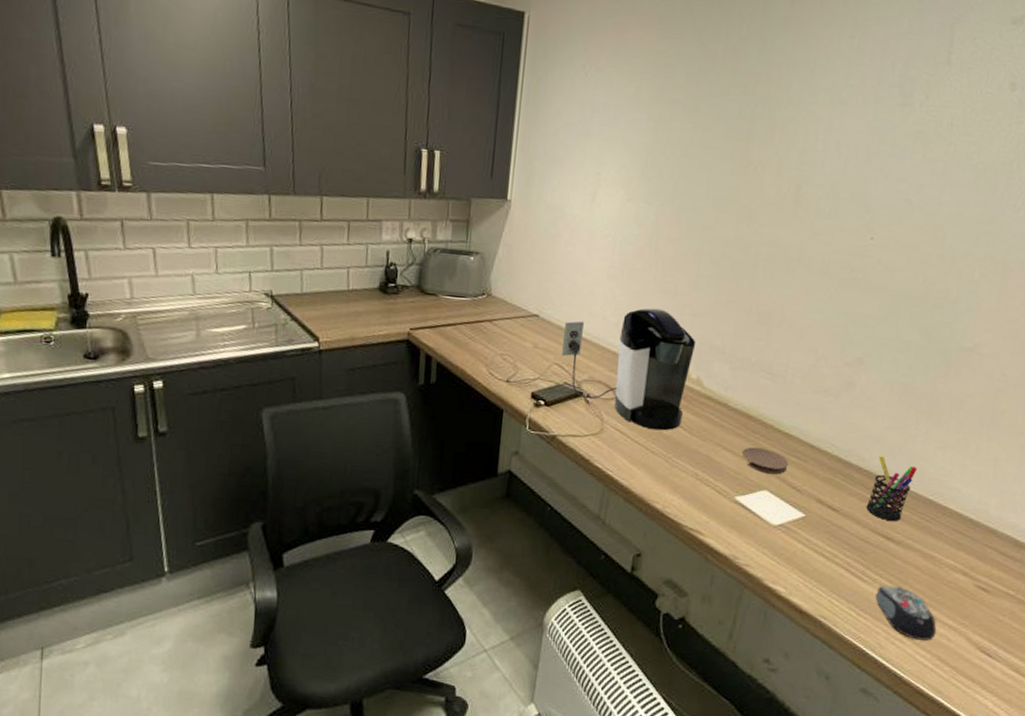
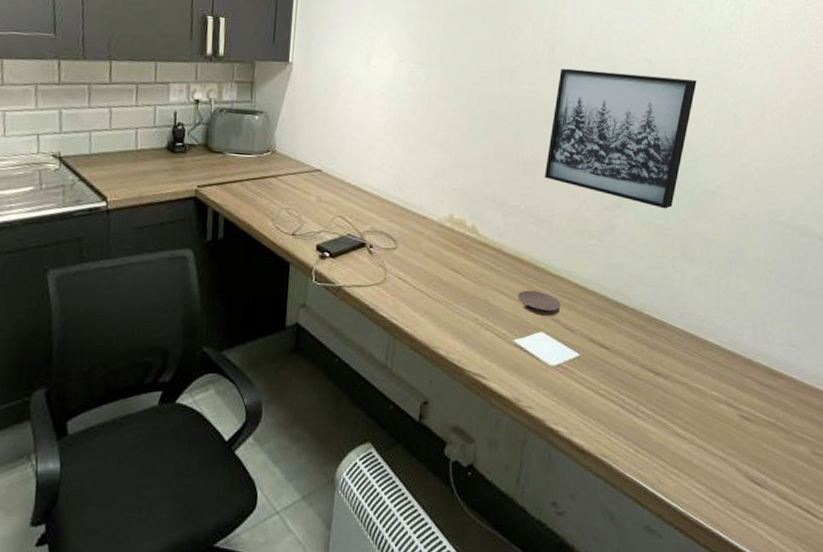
coffee maker: present [561,307,696,431] -> none [343,160,470,278]
wall art: none [779,209,964,367] -> present [544,68,697,209]
pen holder: present [866,456,917,522] -> none [635,294,677,357]
computer mouse: present [875,584,937,641] -> none [650,419,709,473]

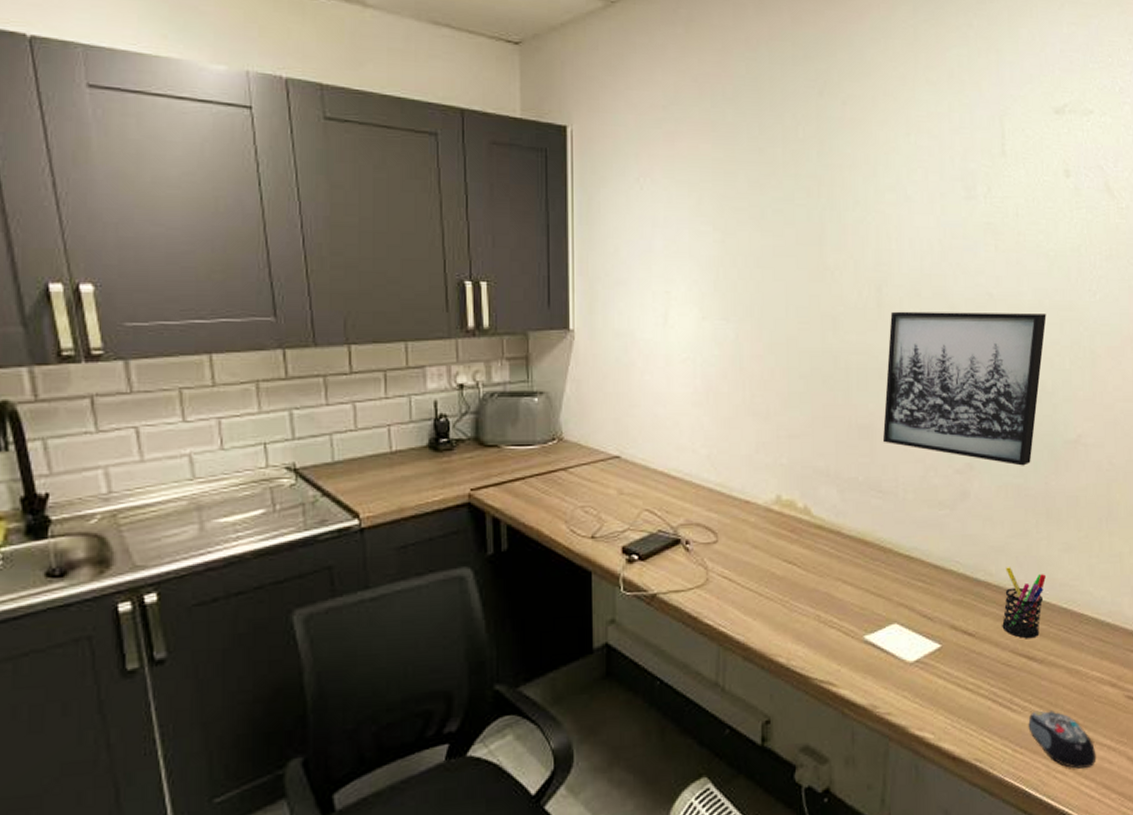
coaster: present [517,290,561,316] -> none [863,576,915,605]
pen holder: none [635,294,677,357] -> present [1002,567,1046,639]
computer mouse: none [650,419,709,473] -> present [1028,710,1097,769]

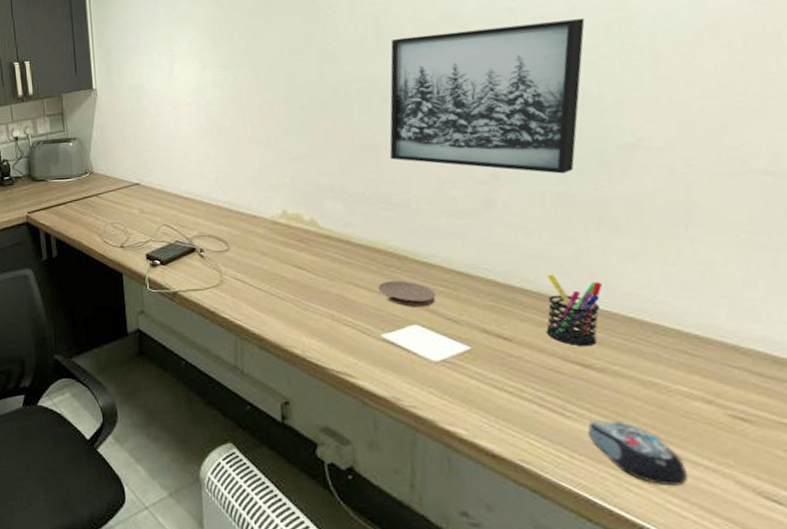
coaster: none [863,576,915,605] -> present [377,281,436,307]

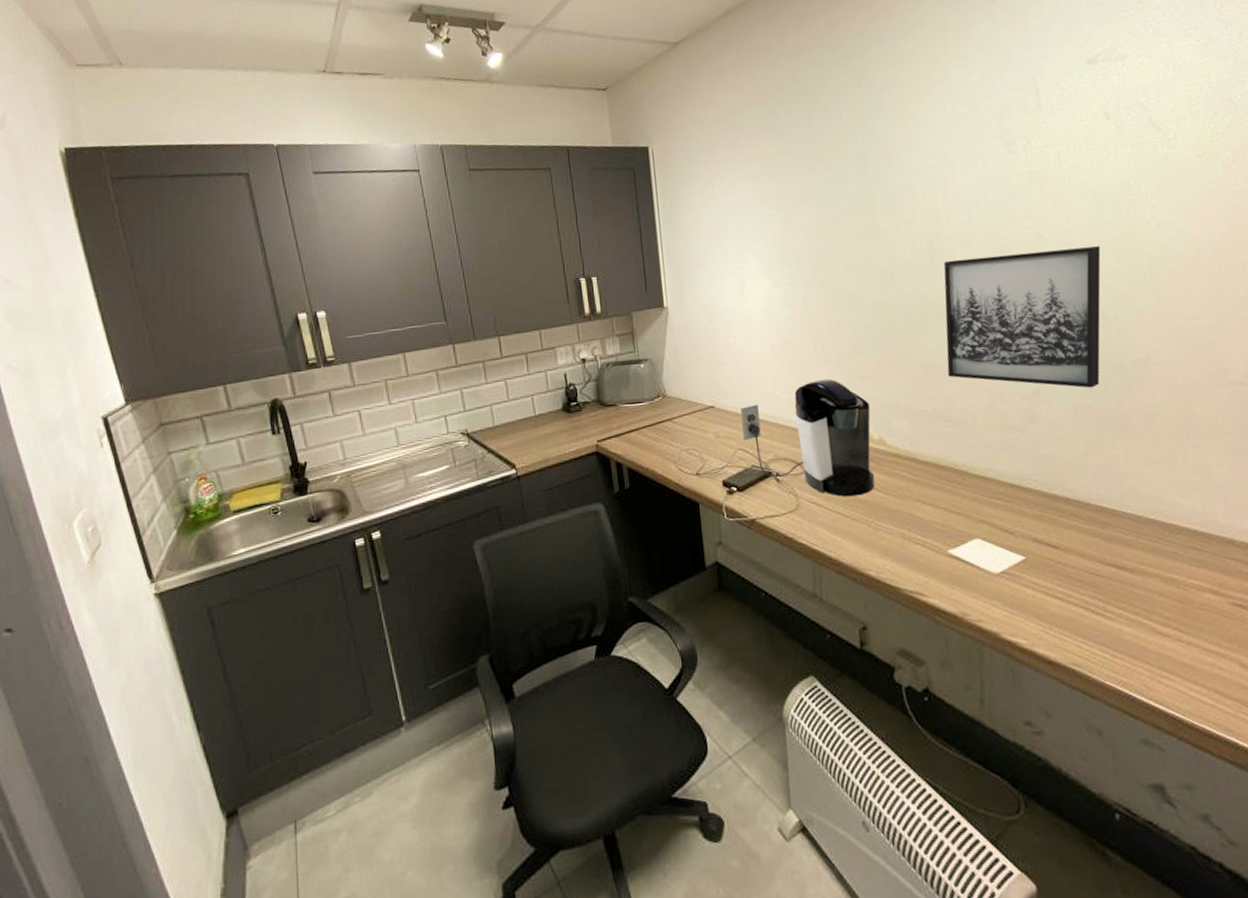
coffee maker: none [166,159,303,275] -> present [740,378,875,497]
coaster: present [377,281,436,307] -> none [942,496,994,521]
pen holder: present [546,274,602,347] -> none [1084,482,1128,550]
computer mouse: present [588,419,688,486] -> none [1125,617,1205,674]

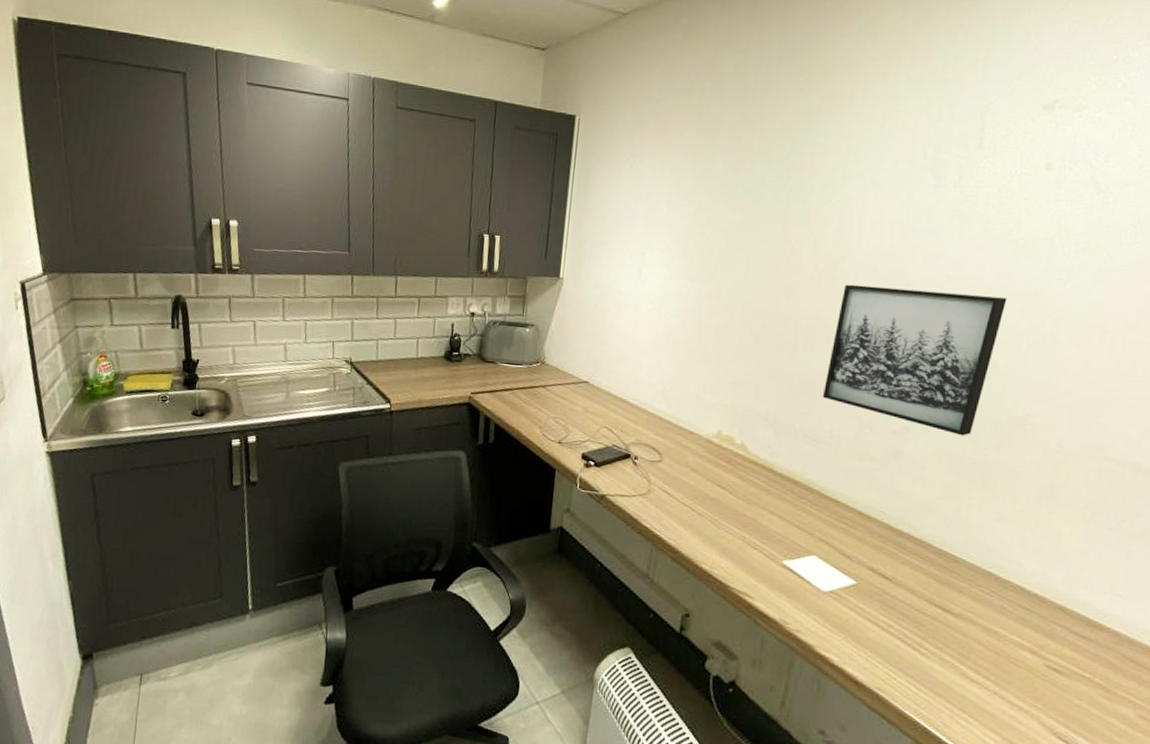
coffee maker: present [740,378,875,497] -> none [609,376,740,493]

